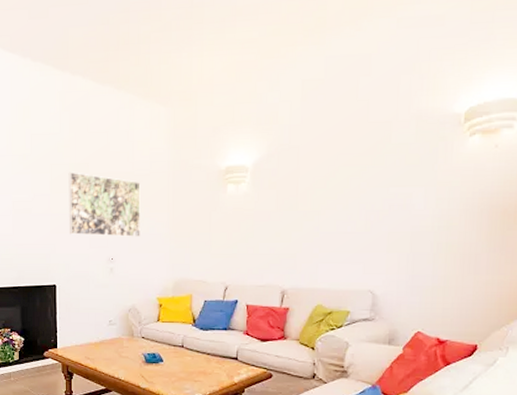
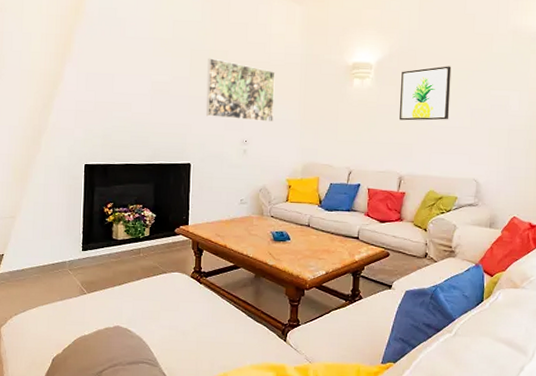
wall art: none [281,162,341,228] -> present [400,66,452,121]

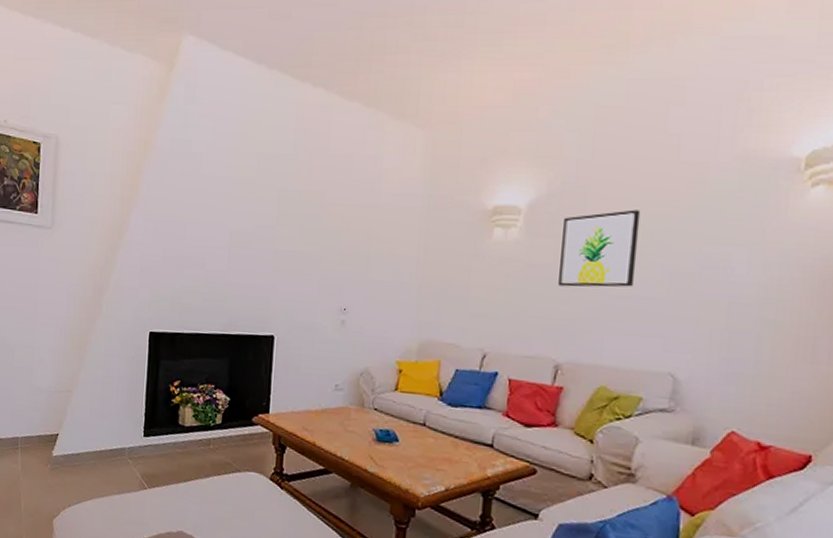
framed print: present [206,58,275,122] -> none [296,201,386,285]

